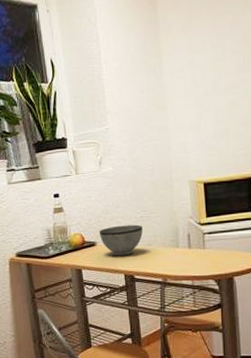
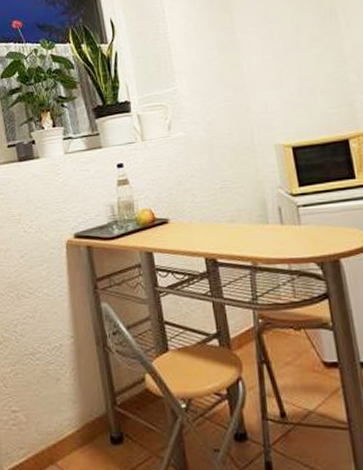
bowl: present [99,224,143,256] -> none [171,197,224,235]

